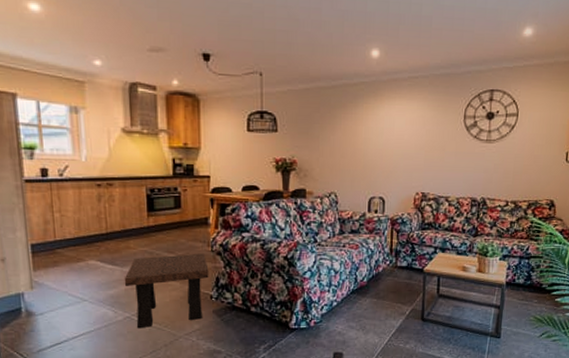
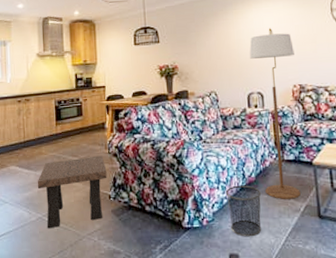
waste bin: none [335,289,372,337] -> present [225,185,262,237]
floor lamp: none [375,129,422,303] -> present [249,28,301,199]

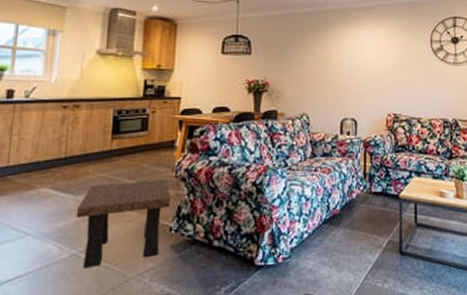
waste bin: present [225,185,262,237] -> none [306,218,345,276]
floor lamp: present [249,28,301,199] -> none [346,52,392,234]

